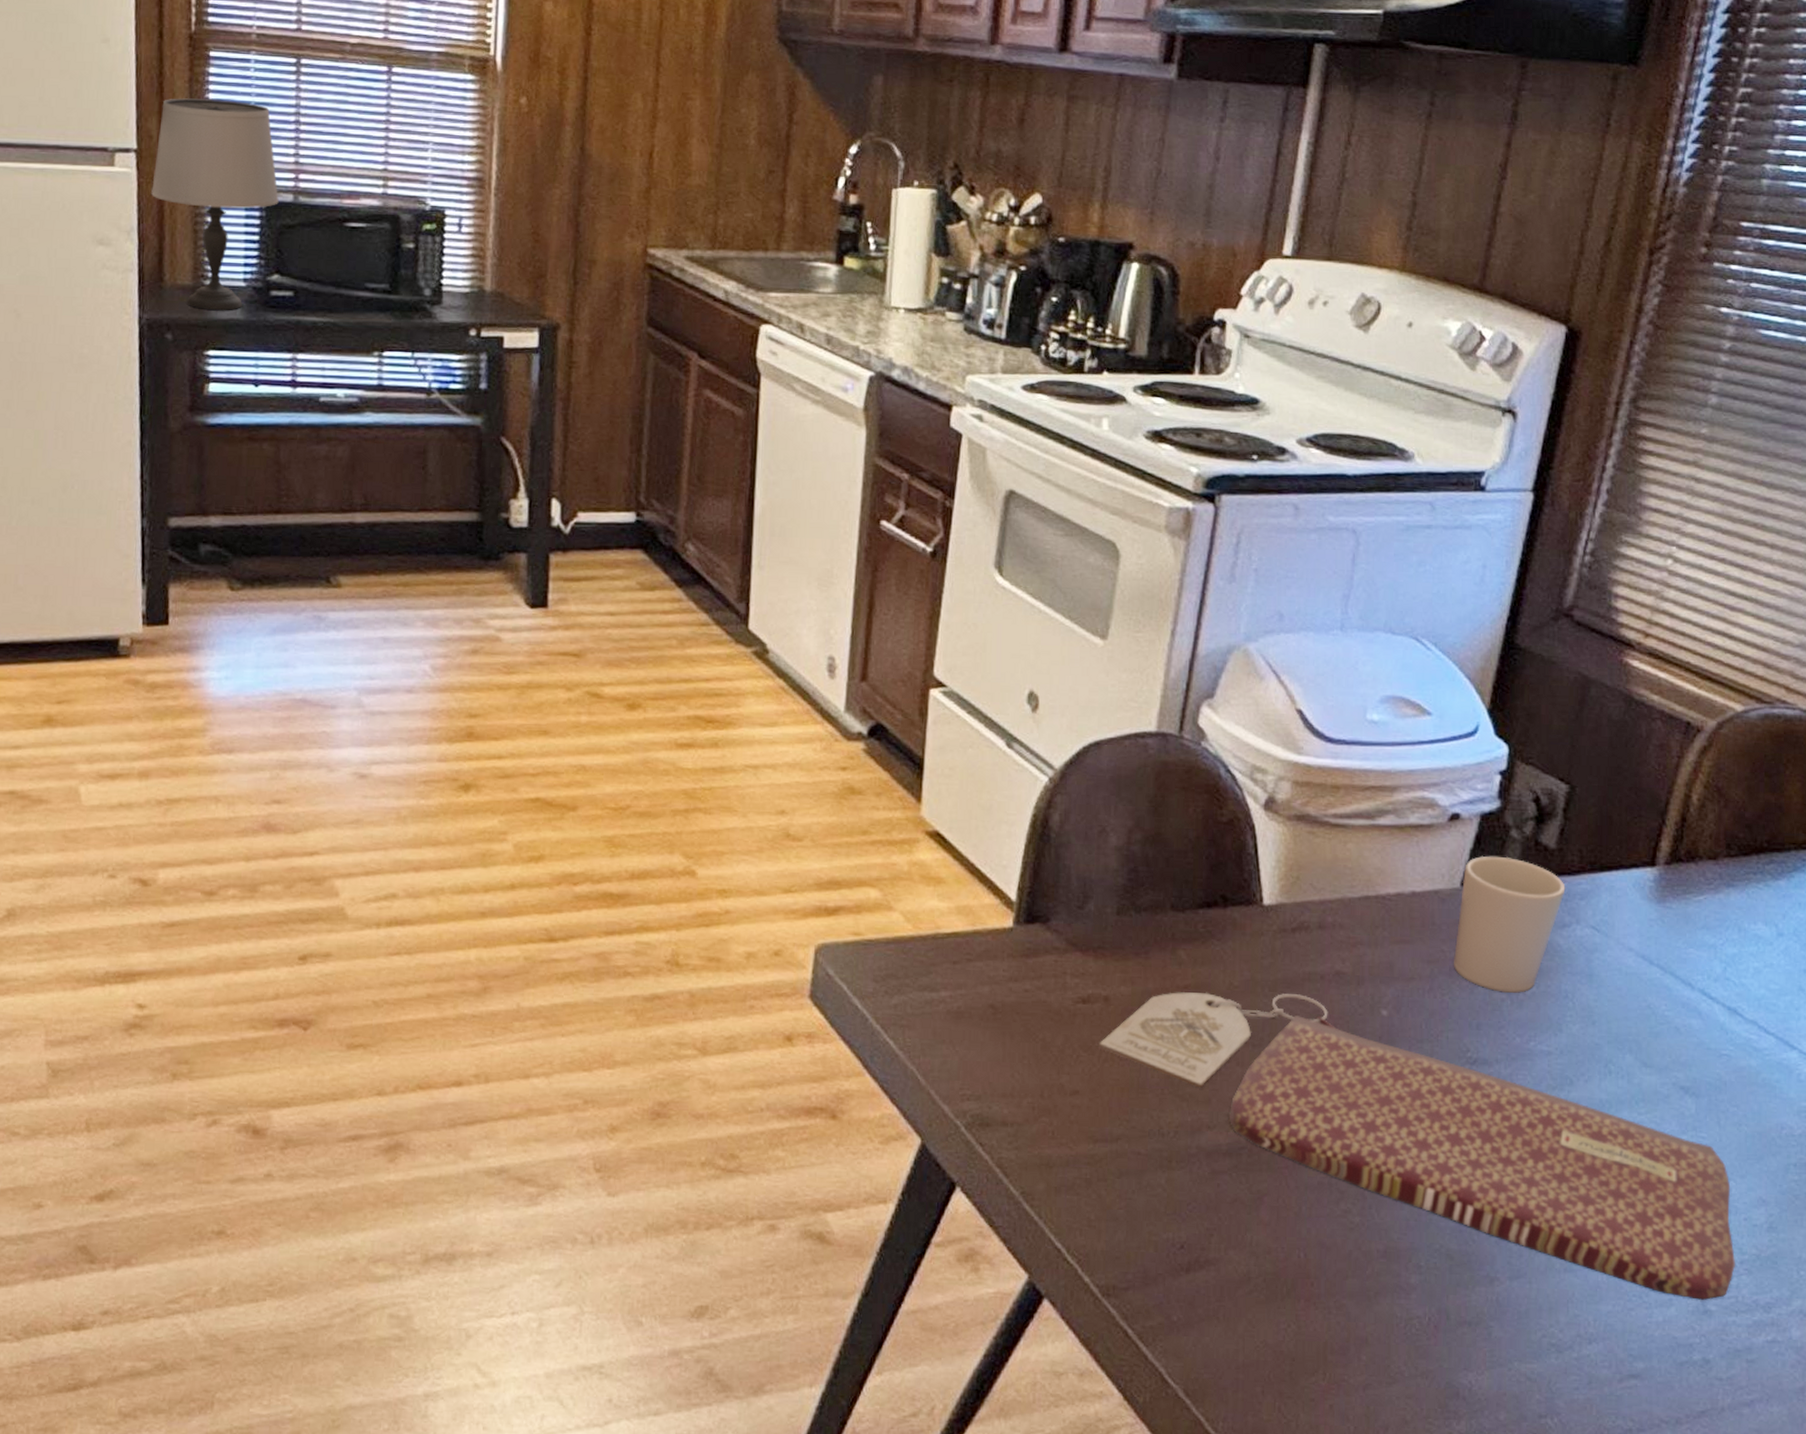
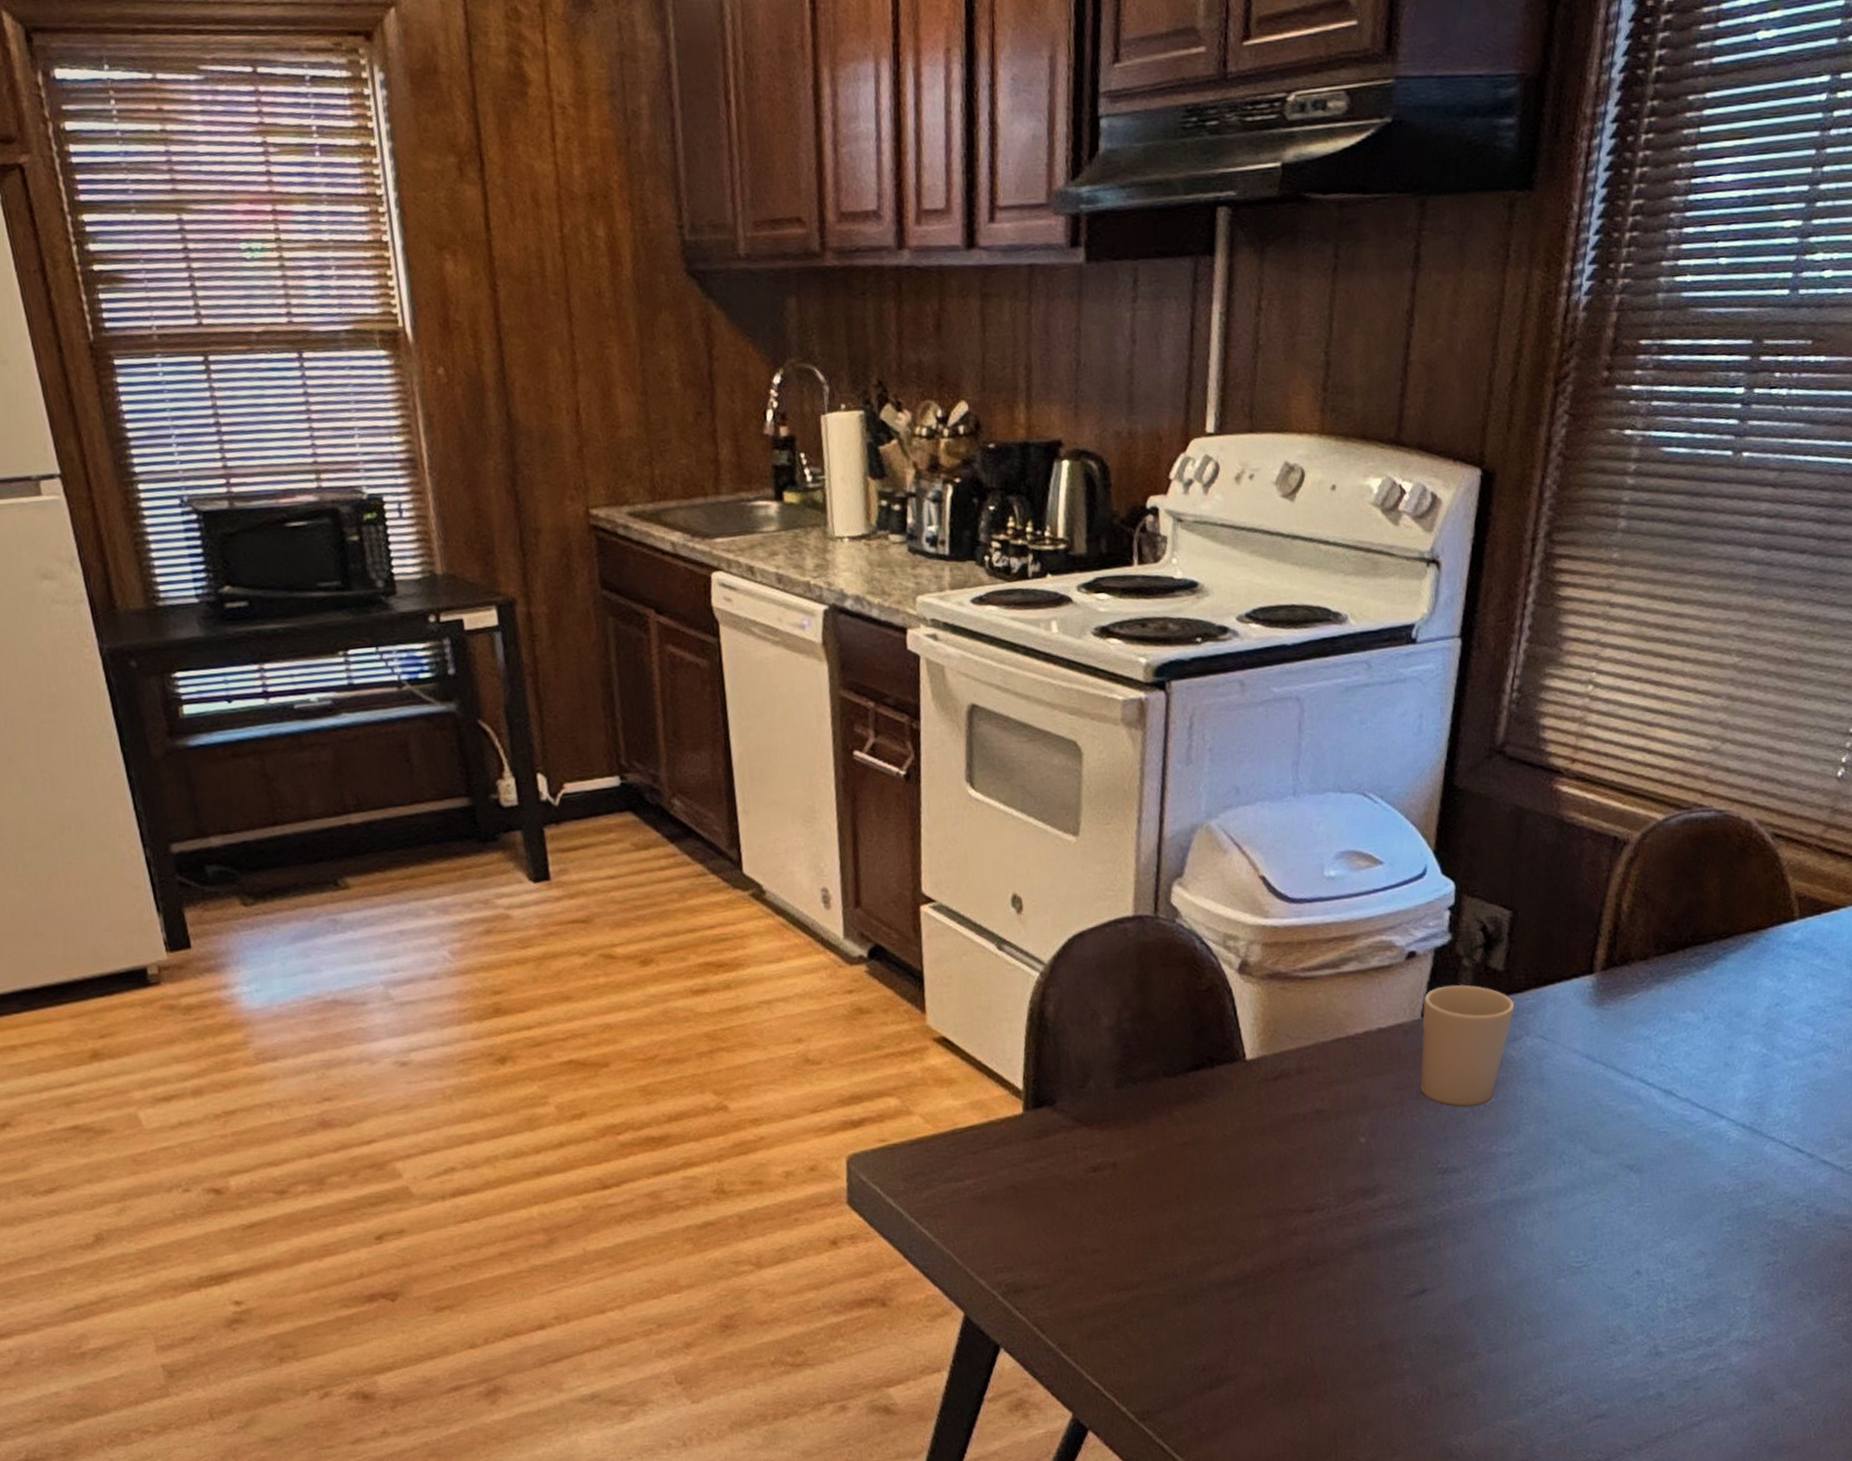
lamp: present [151,98,279,310] -> none [76,409,215,632]
placemat: present [1098,992,1736,1300] -> none [1111,1135,1682,1345]

